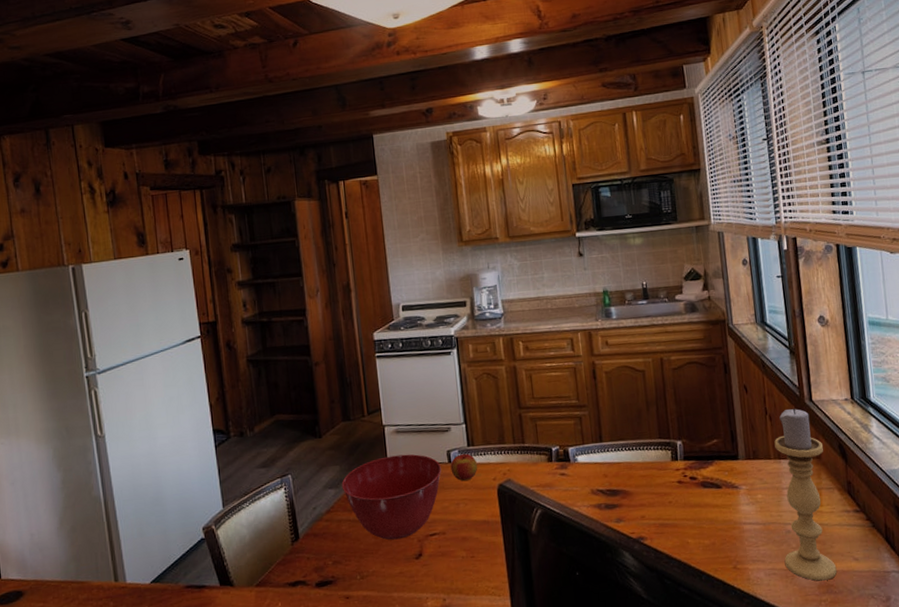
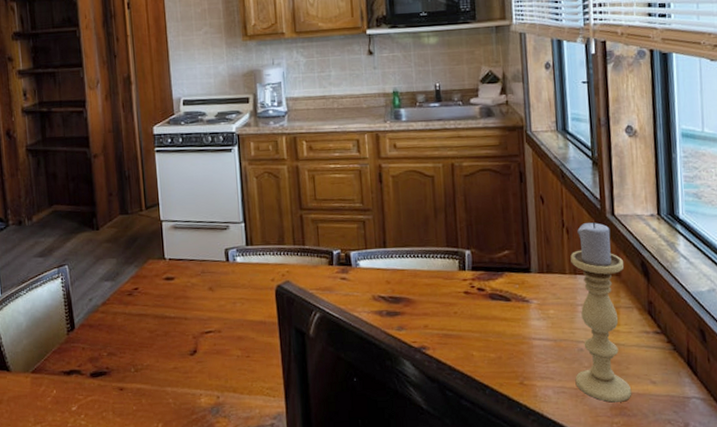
mixing bowl: present [341,454,442,540] -> none [117,250,219,335]
apple: present [450,453,478,482] -> none [228,252,256,281]

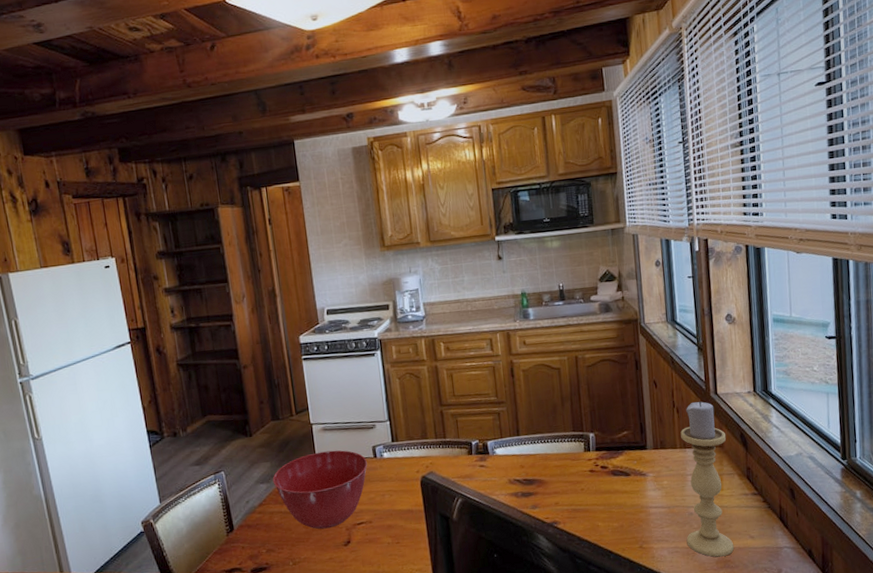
mixing bowl: none [117,250,219,335] -> present [272,450,367,530]

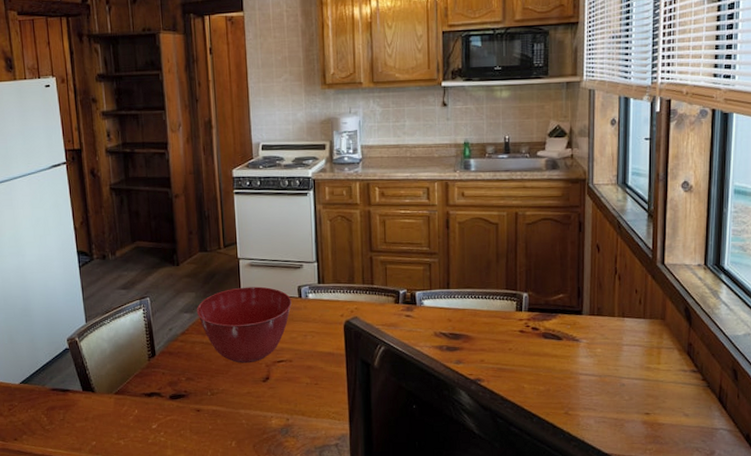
candle holder: present [680,401,735,557] -> none [615,269,670,432]

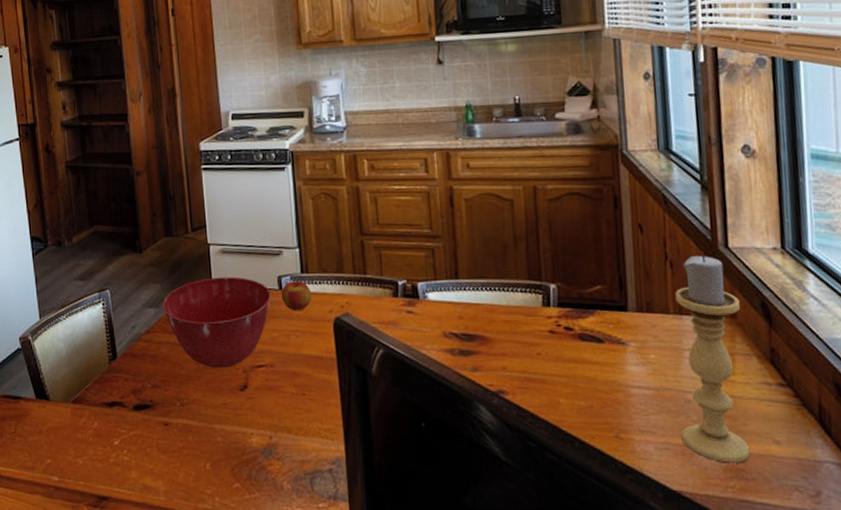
apple: none [300,290,327,316] -> present [281,281,312,311]
candle holder: none [615,269,670,432] -> present [675,254,751,463]

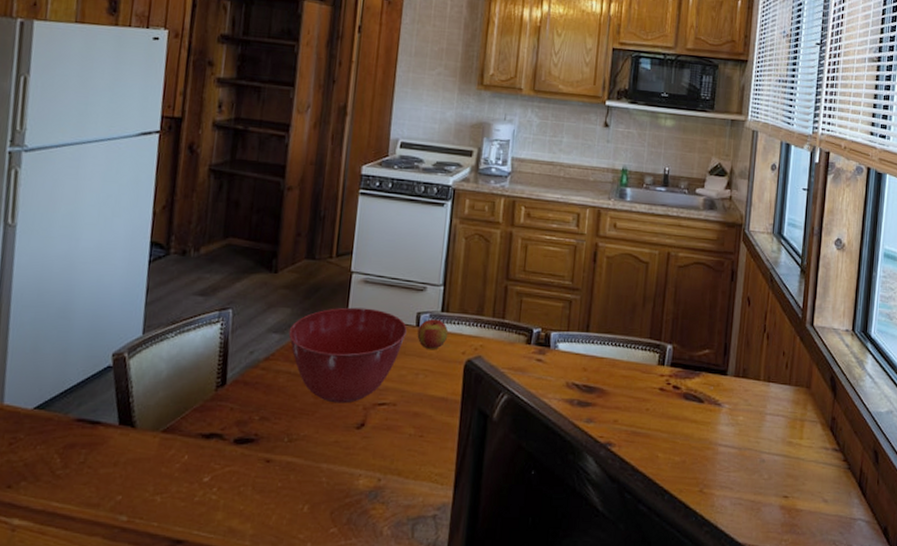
candle holder: present [675,254,751,463] -> none [753,330,816,519]

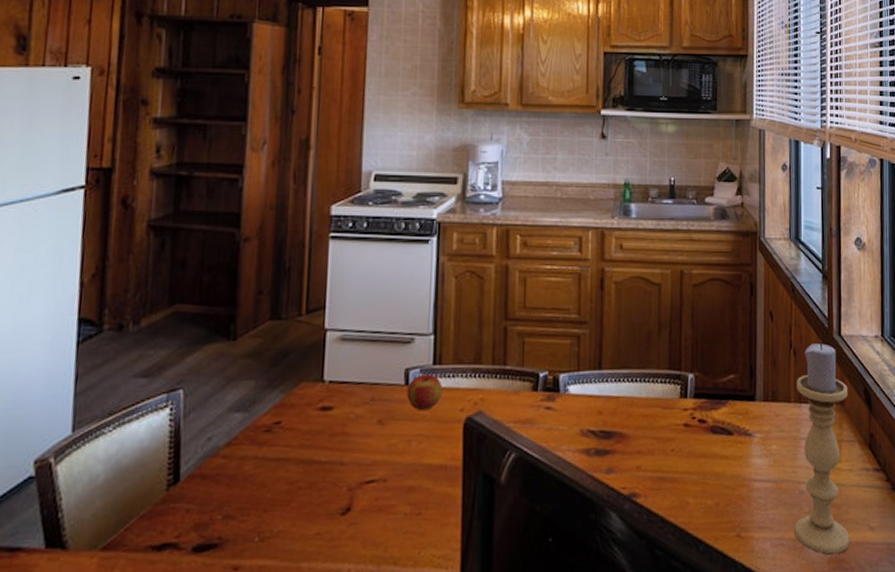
mixing bowl: present [288,307,407,404] -> none [253,370,394,488]
candle holder: none [753,330,816,519] -> present [794,342,850,555]

